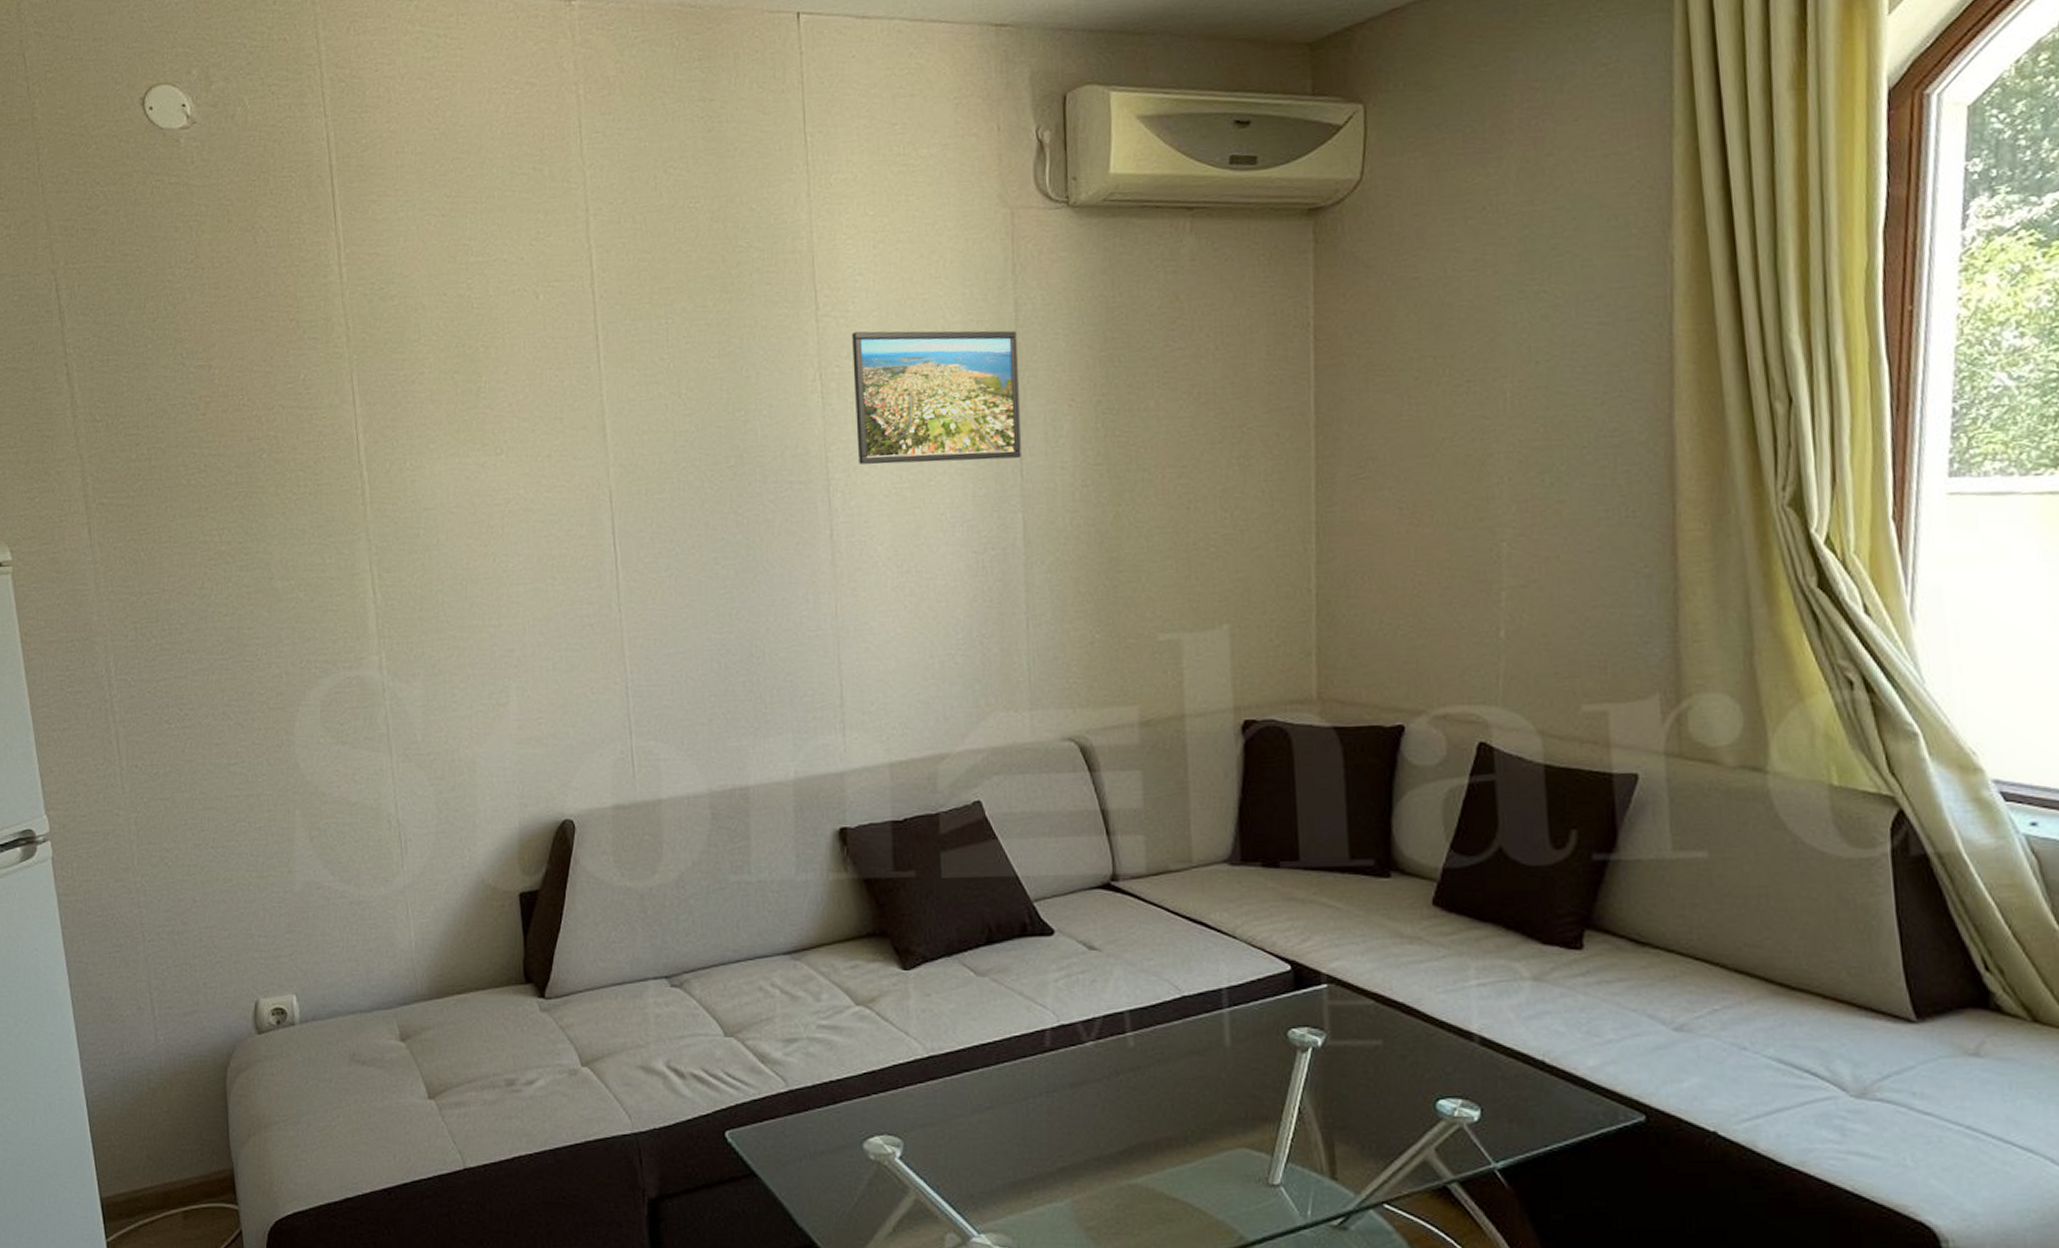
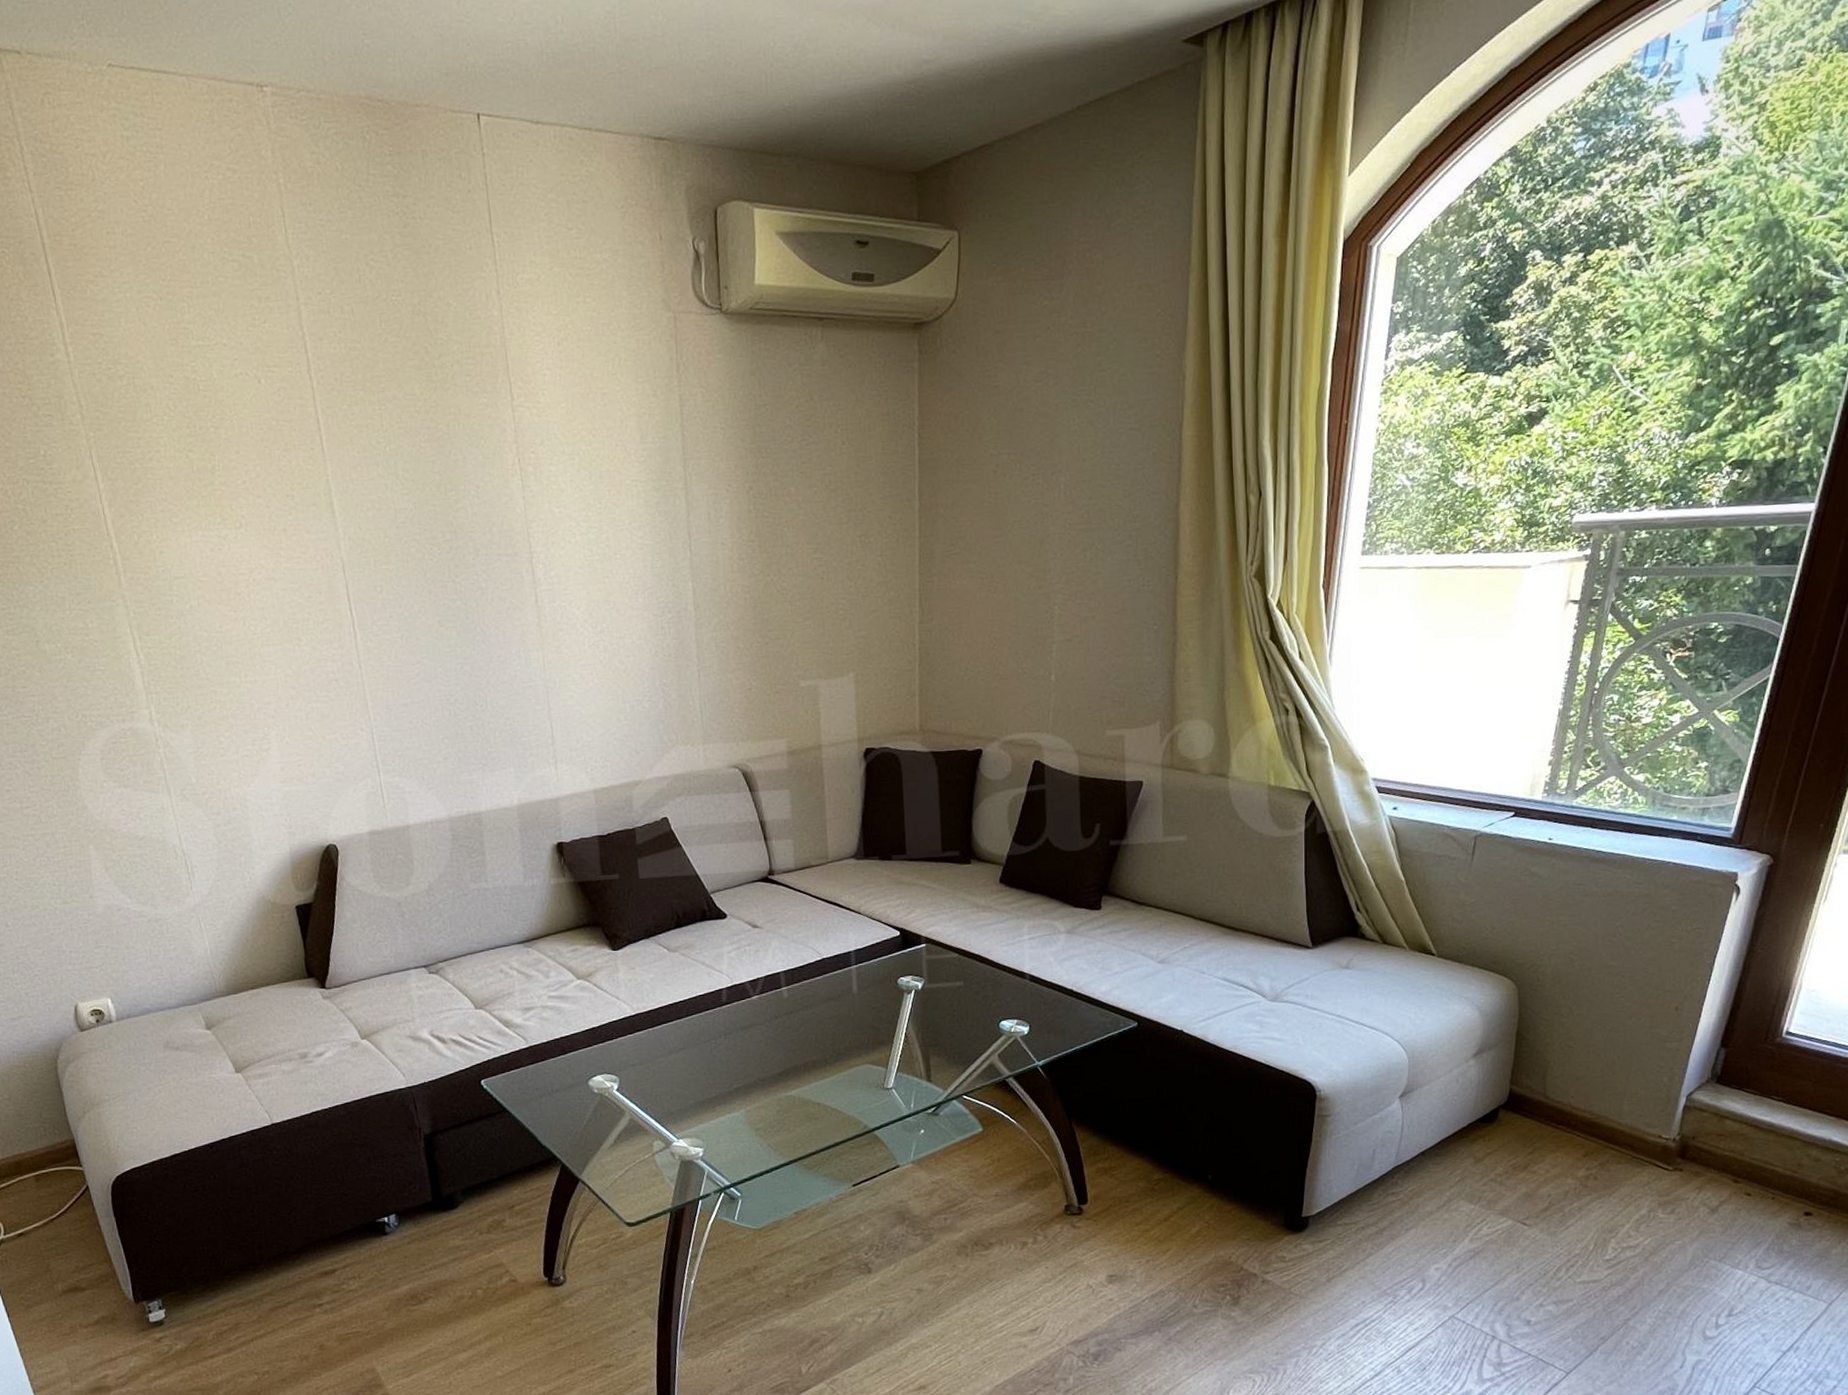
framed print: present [852,330,1021,465] -> none [544,421,690,540]

